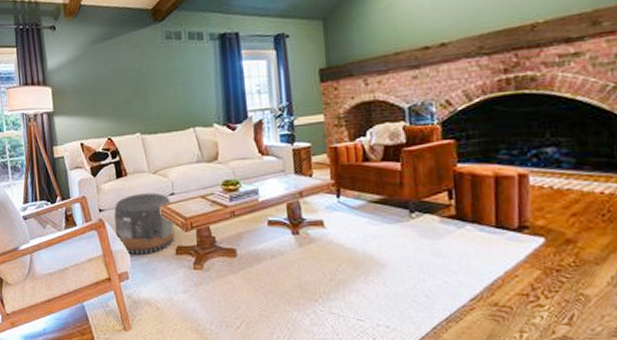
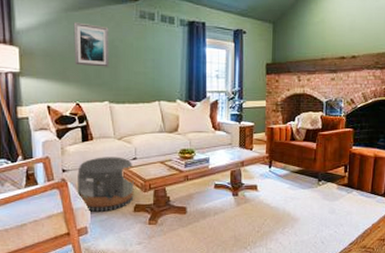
wall art: none [100,53,139,98] -> present [73,22,110,67]

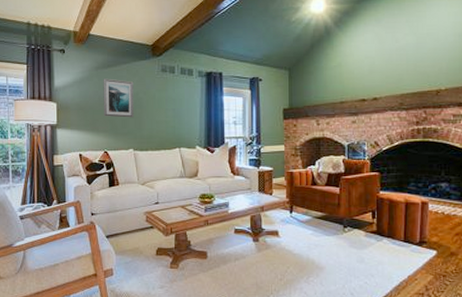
pouf: present [77,157,134,212] -> none [105,201,156,254]

